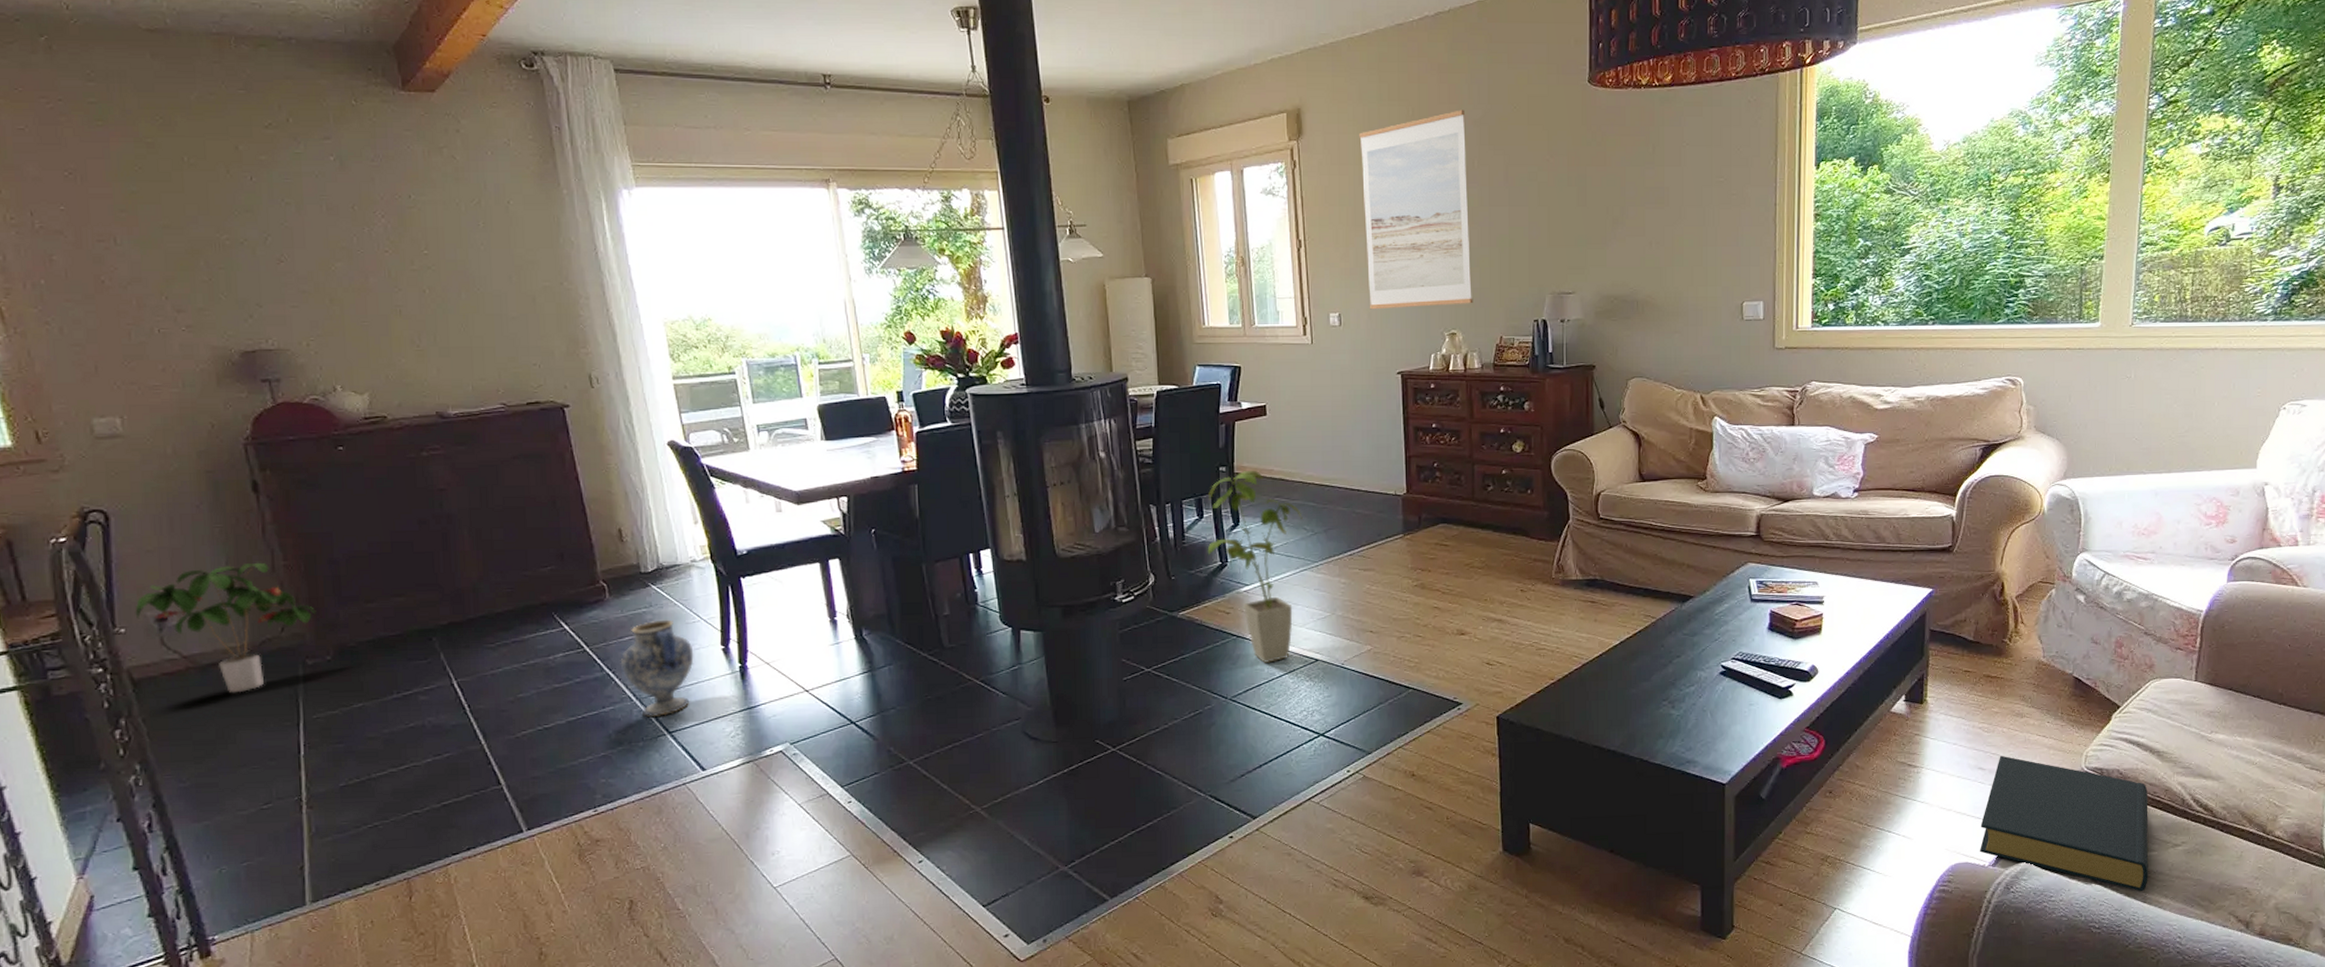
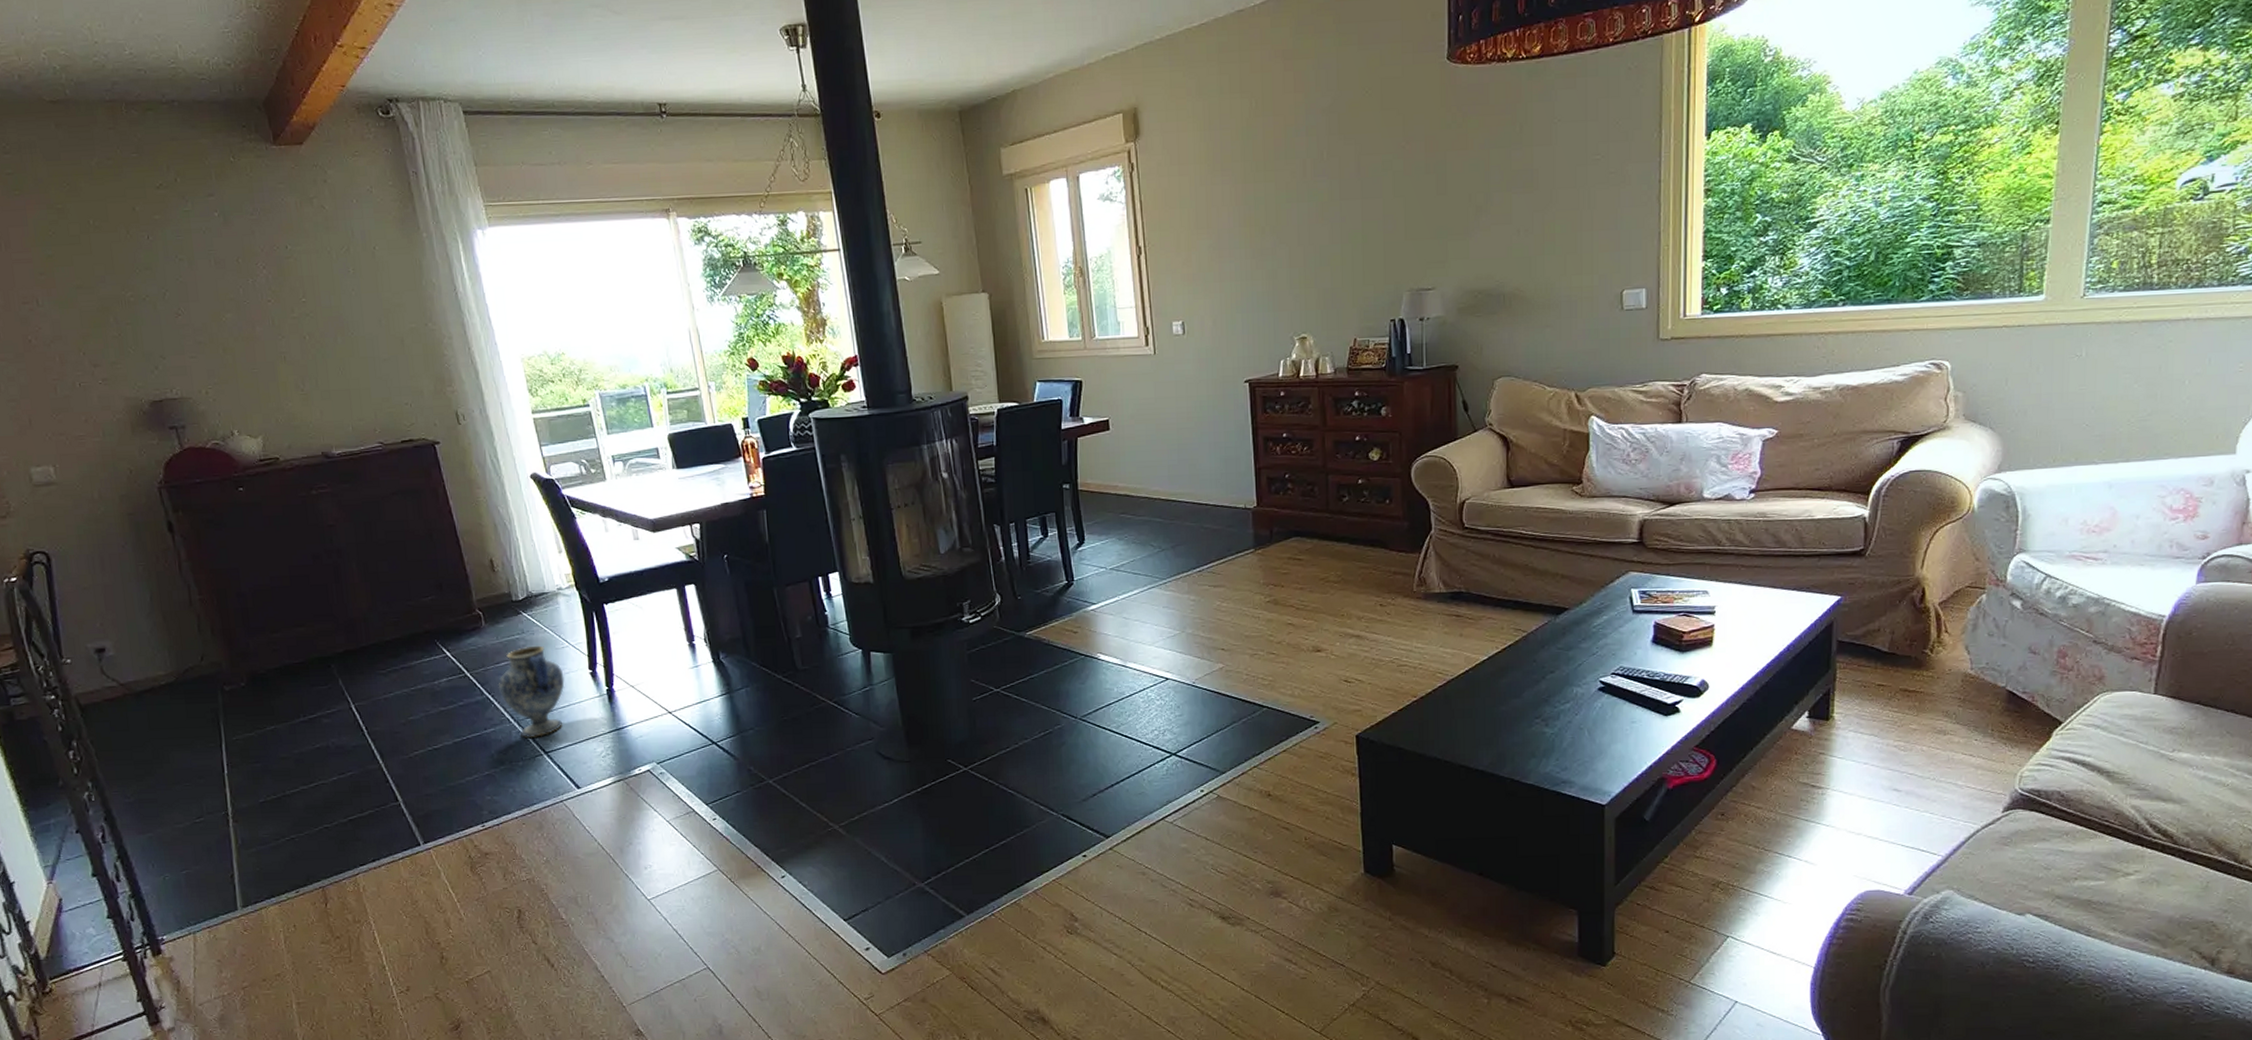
potted plant: present [134,562,316,693] -> none [77,597,230,717]
house plant: present [1207,471,1303,663] -> none [1051,487,1149,682]
wall art: present [1359,110,1473,310] -> none [1199,98,1325,316]
hardback book: present [1979,755,2149,892] -> none [1893,776,2095,924]

